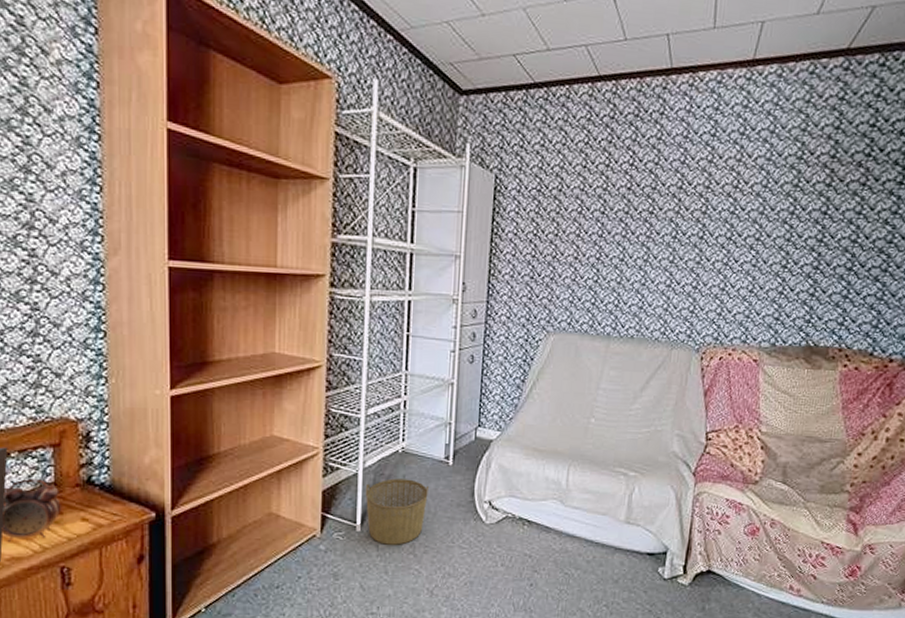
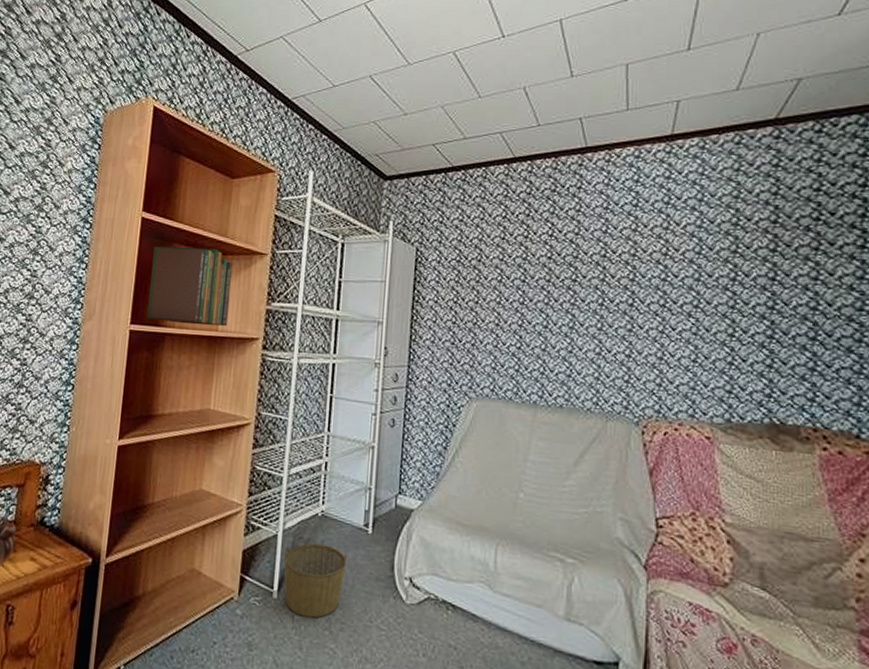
books: none [188,165,289,262] -> present [147,246,233,327]

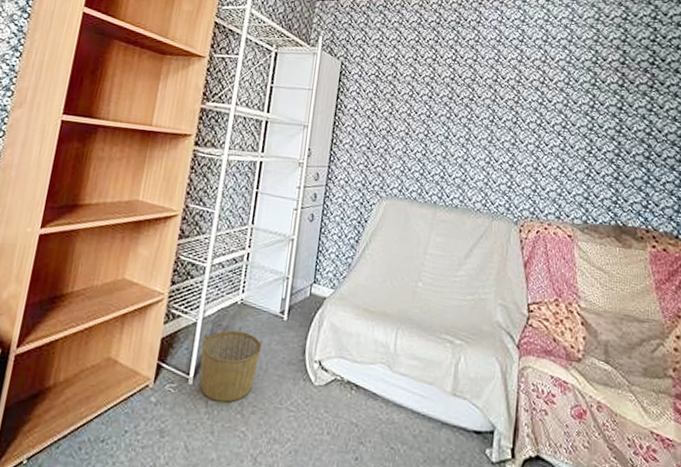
books: present [147,246,233,327] -> none [80,41,172,122]

